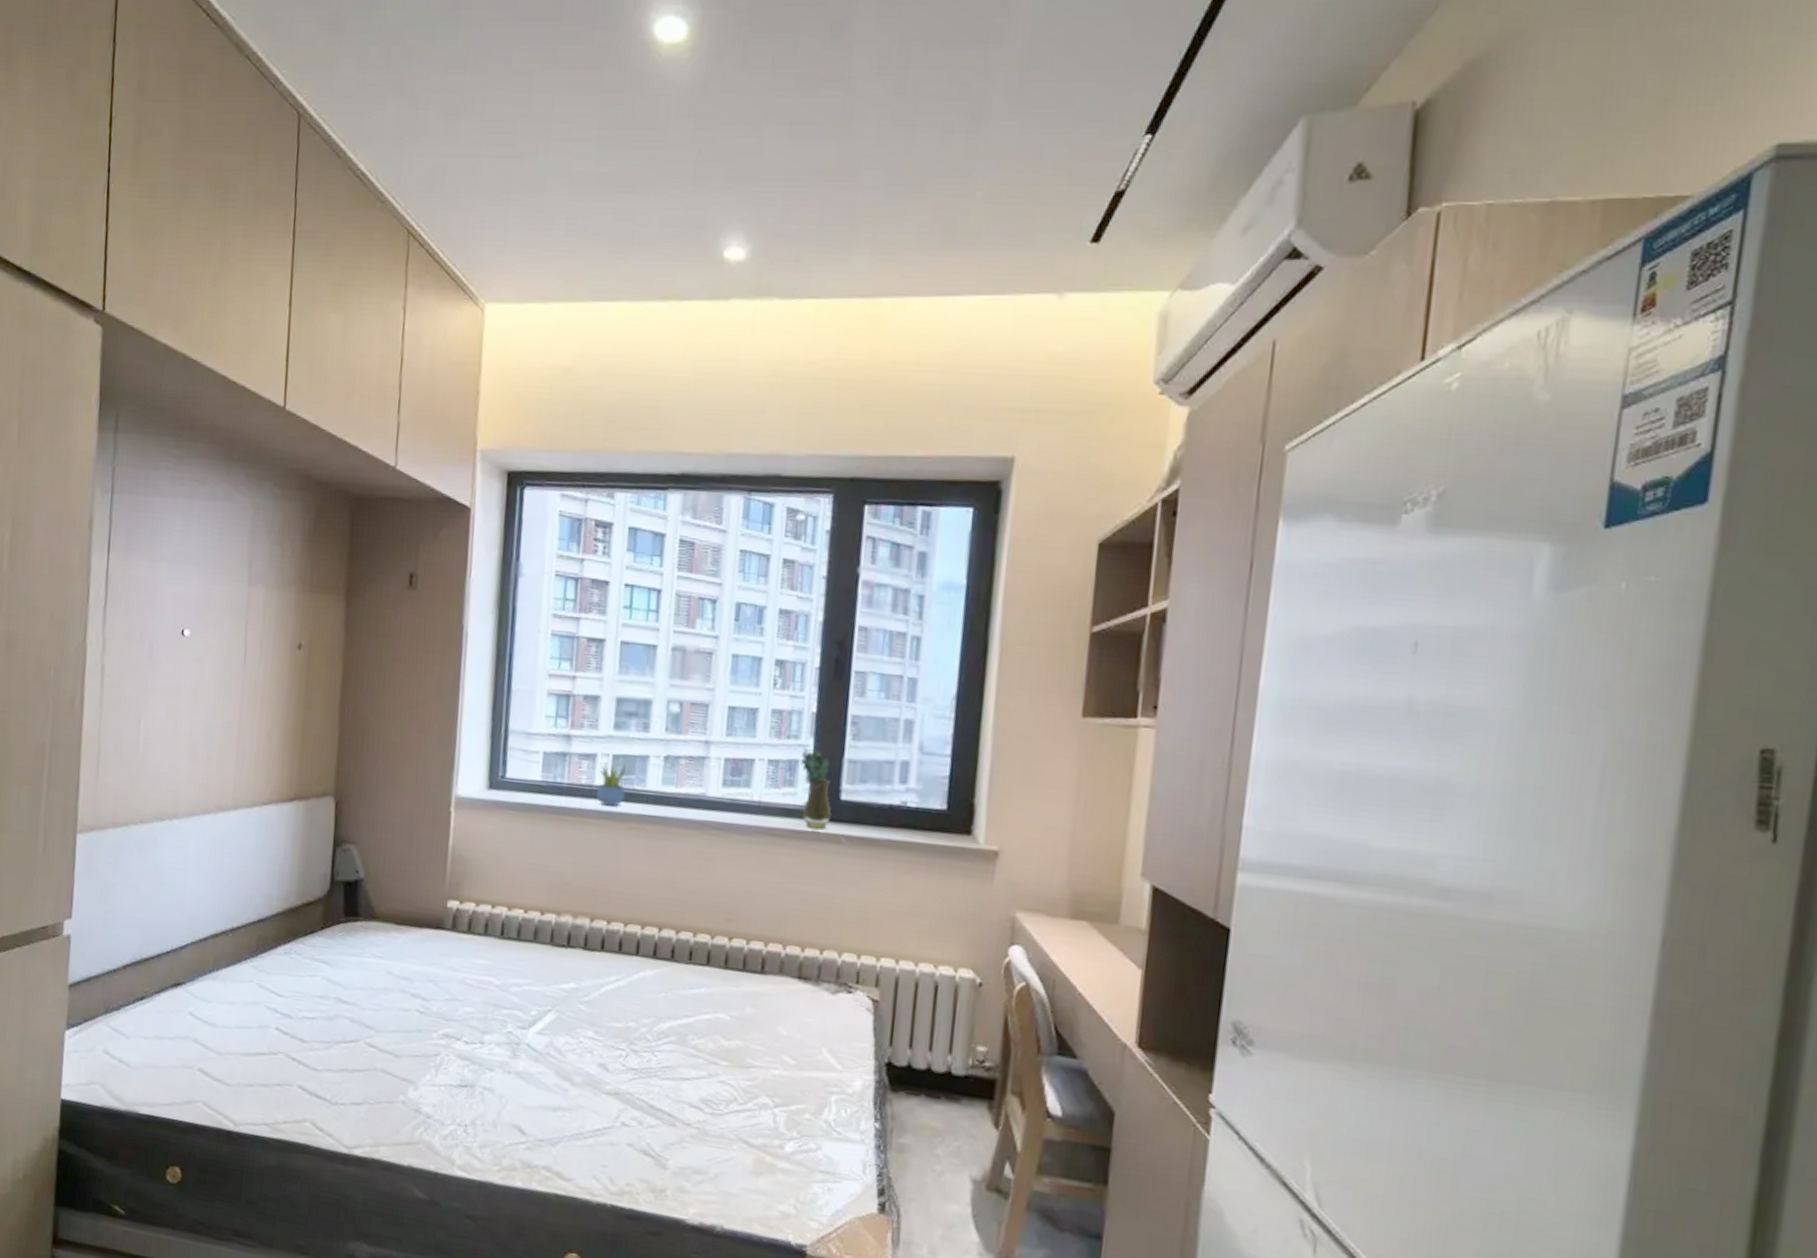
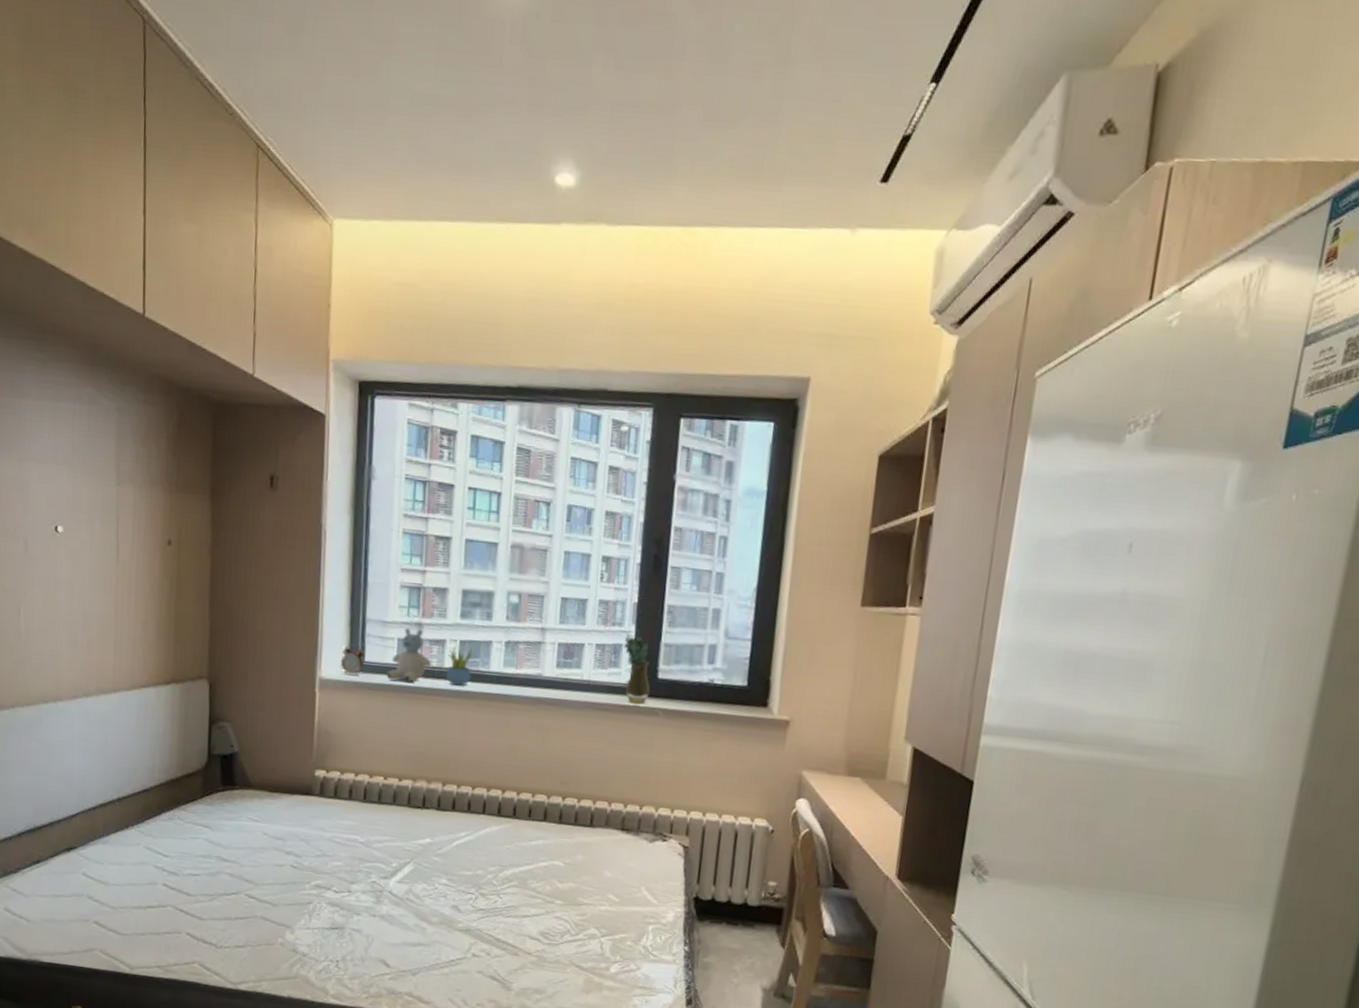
alarm clock: none [479,758,506,793] -> present [341,644,365,675]
stuffed bear: none [529,740,580,802] -> present [386,628,431,683]

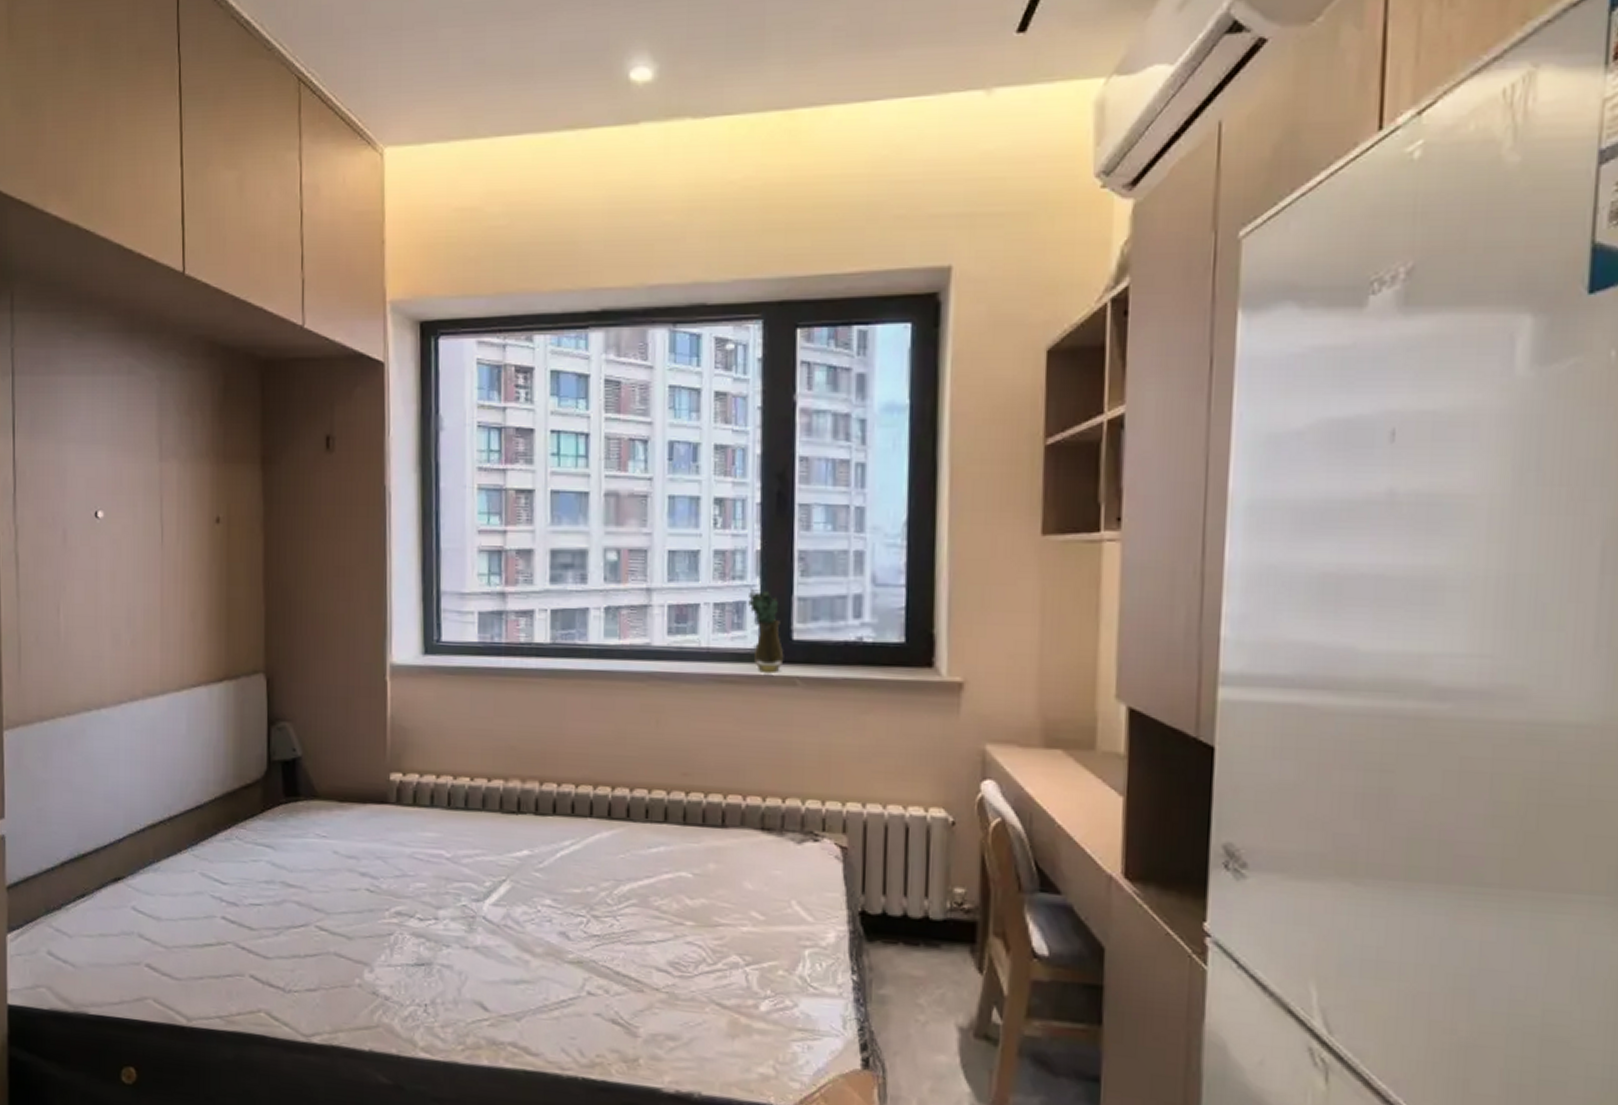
alarm clock: present [341,644,365,675] -> none [414,621,441,658]
stuffed bear: present [386,628,431,683] -> none [467,599,518,664]
succulent plant: present [445,647,473,686] -> none [536,617,568,663]

